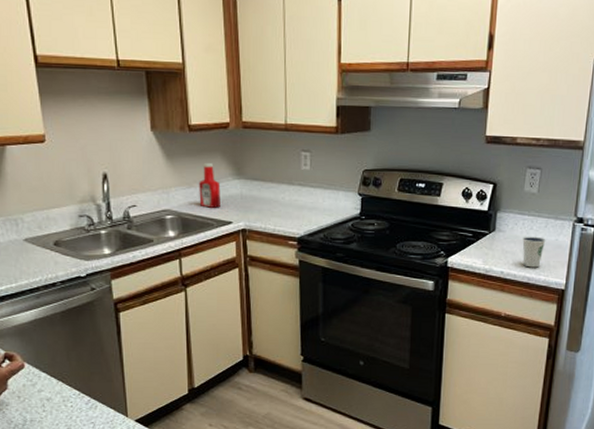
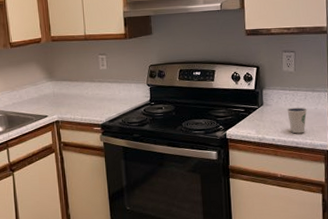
ketchup bottle: present [199,162,221,208] -> none [20,70,38,106]

